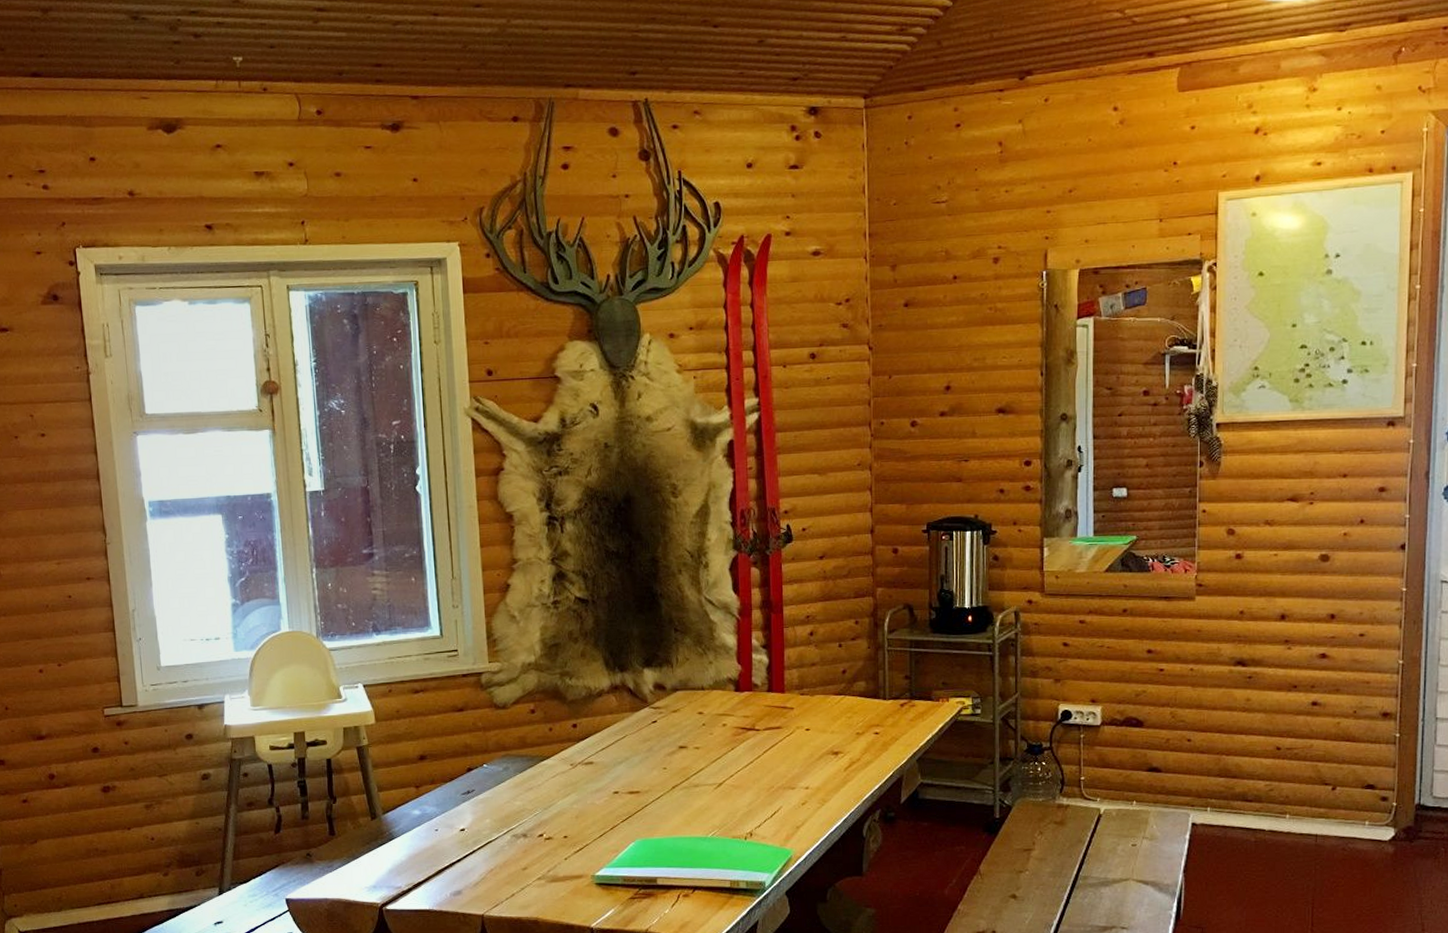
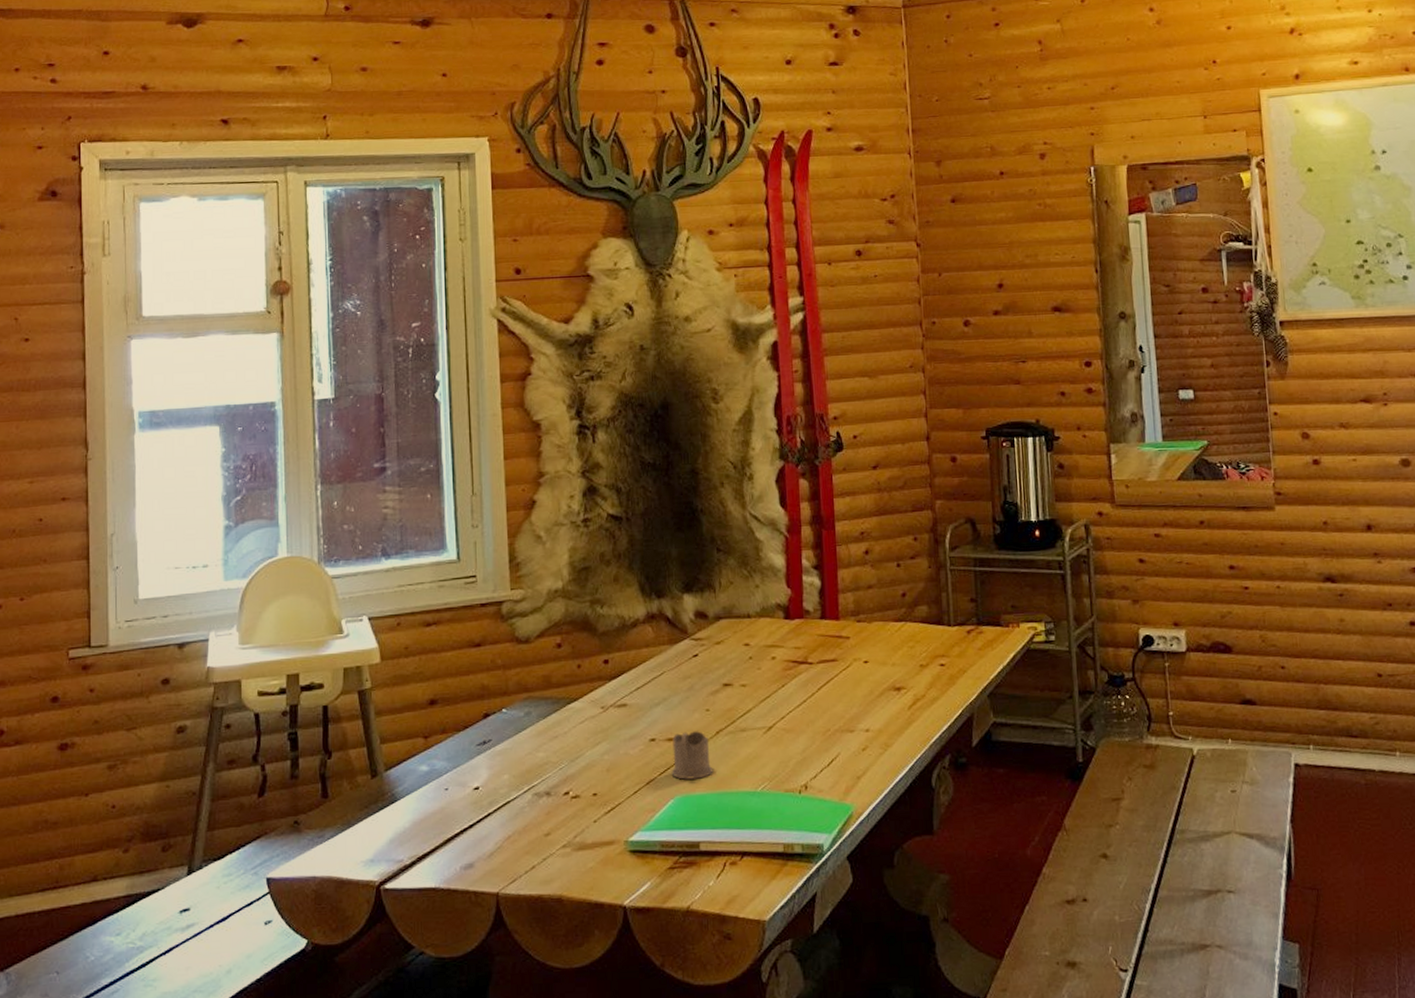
tea glass holder: none [632,786,670,826] -> present [671,731,714,780]

